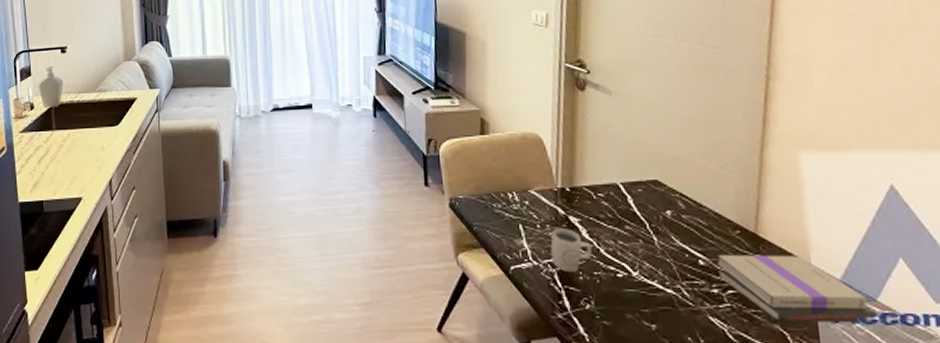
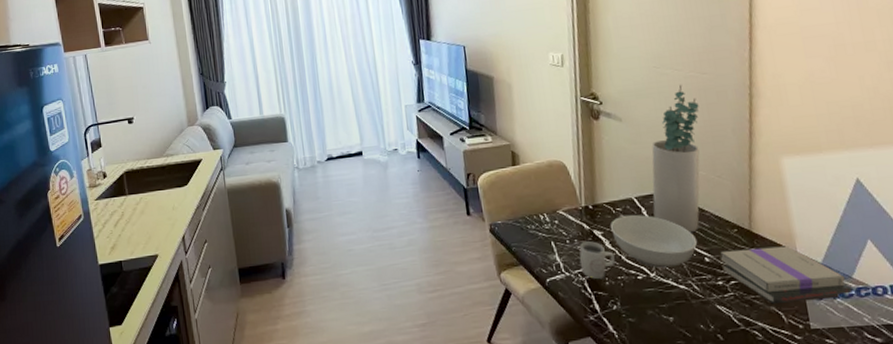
soap bottle: present [38,66,63,108] -> none [109,136,133,175]
bowl: none [588,202,692,267] -> present [610,214,698,268]
vase: none [641,57,704,230] -> present [651,84,700,233]

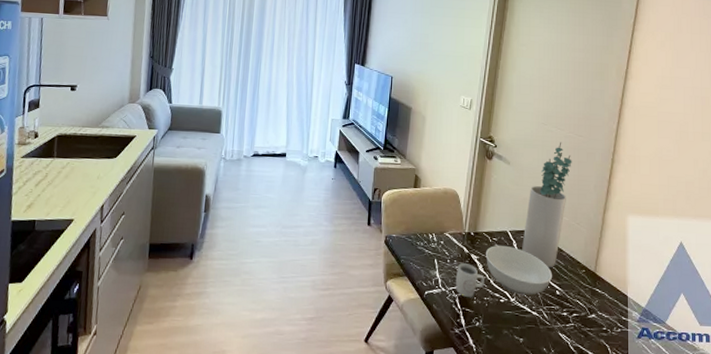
books: present [720,245,853,305] -> none [568,287,664,339]

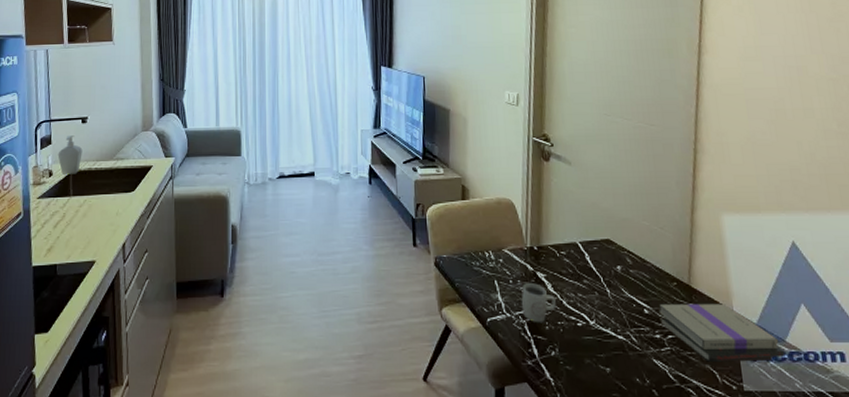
soap bottle: none [44,101,70,138] -> present [57,135,83,175]
bowl: present [485,245,553,295] -> none [553,259,638,316]
vase: present [522,141,572,268] -> none [596,133,646,283]
books: none [568,287,664,339] -> present [659,303,785,363]

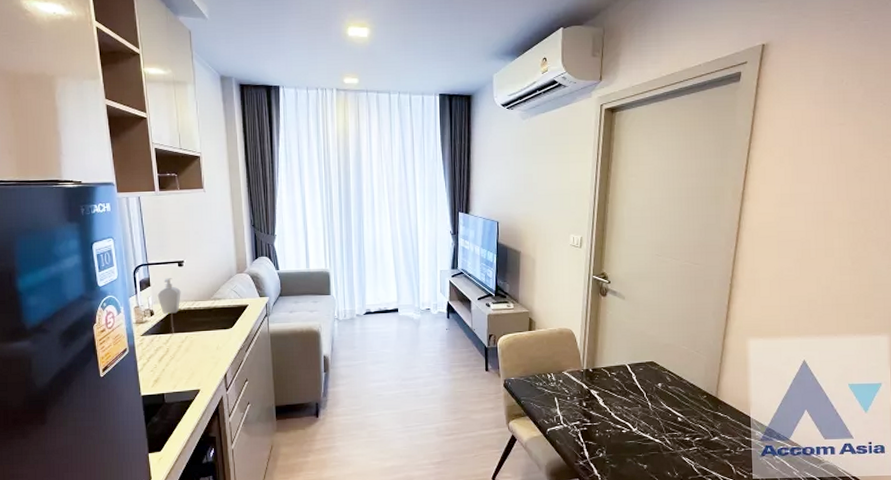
mug: present [521,283,557,323] -> none [576,399,607,432]
books: present [659,303,785,363] -> none [690,411,788,458]

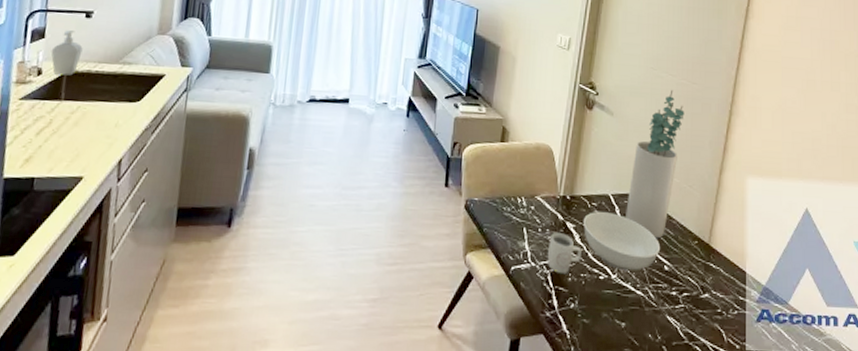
mug: none [576,399,607,432] -> present [547,232,583,275]
bowl: none [605,378,674,424] -> present [583,211,661,271]
vase: none [641,271,689,397] -> present [626,89,685,239]

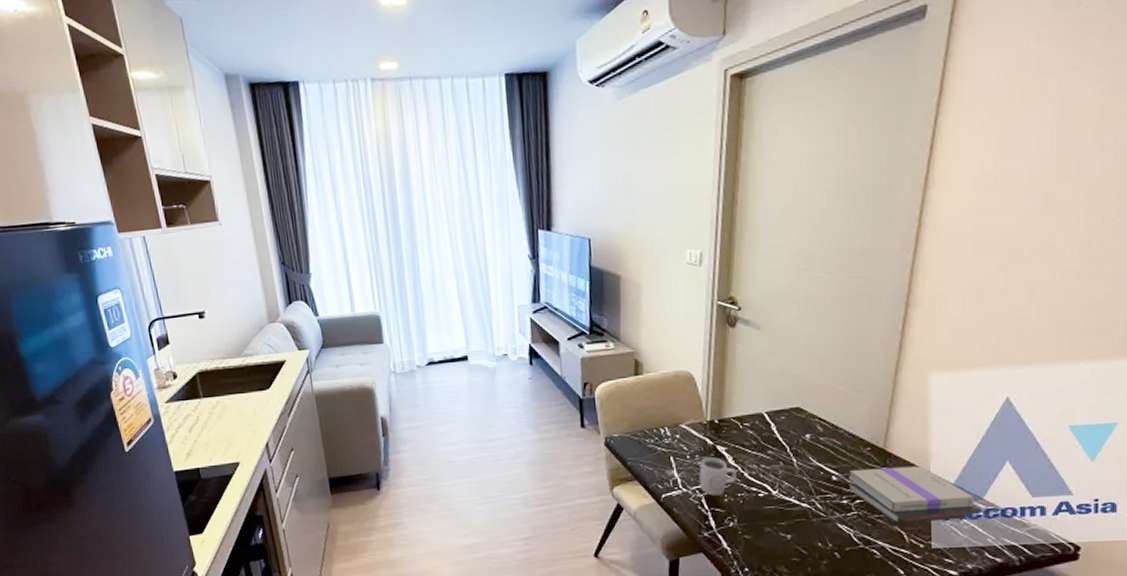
soap bottle: present [51,30,83,76] -> none [178,333,206,376]
bowl: present [583,211,661,271] -> none [735,430,827,486]
vase: present [626,89,685,239] -> none [783,289,848,451]
books: none [678,261,787,322] -> present [848,465,981,524]

